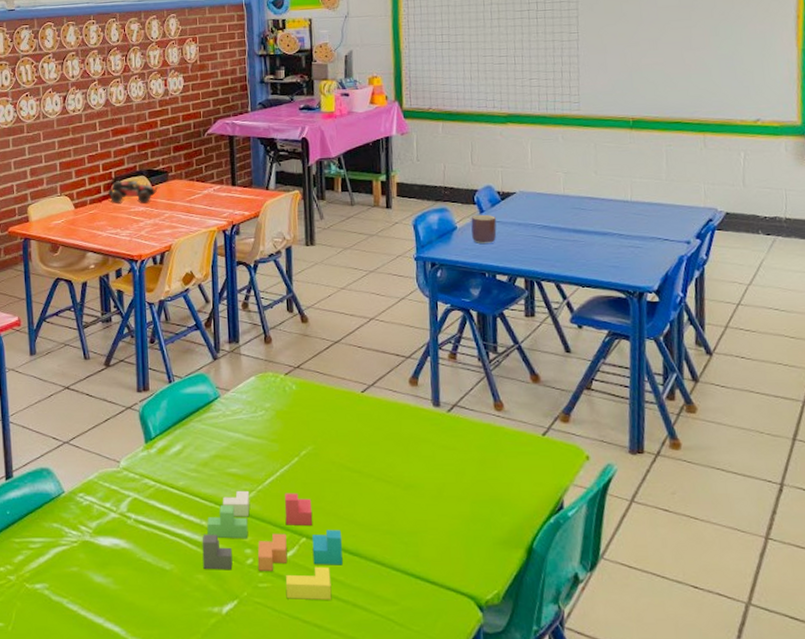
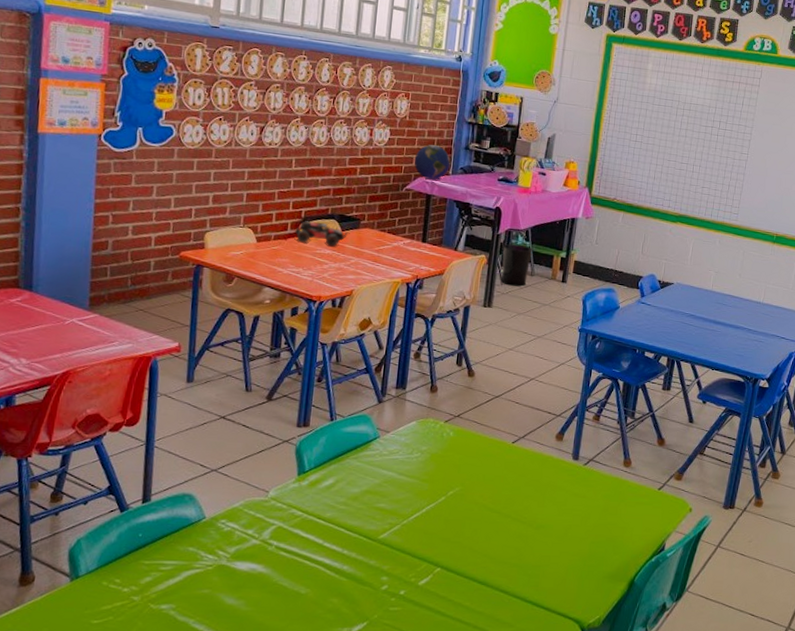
toy blocks: present [202,490,343,600] -> none [338,523,474,622]
globe: none [211,84,248,120] -> present [414,144,451,180]
waste bin: none [316,174,349,219] -> present [502,244,533,287]
mug: present [471,214,497,245] -> none [631,298,654,325]

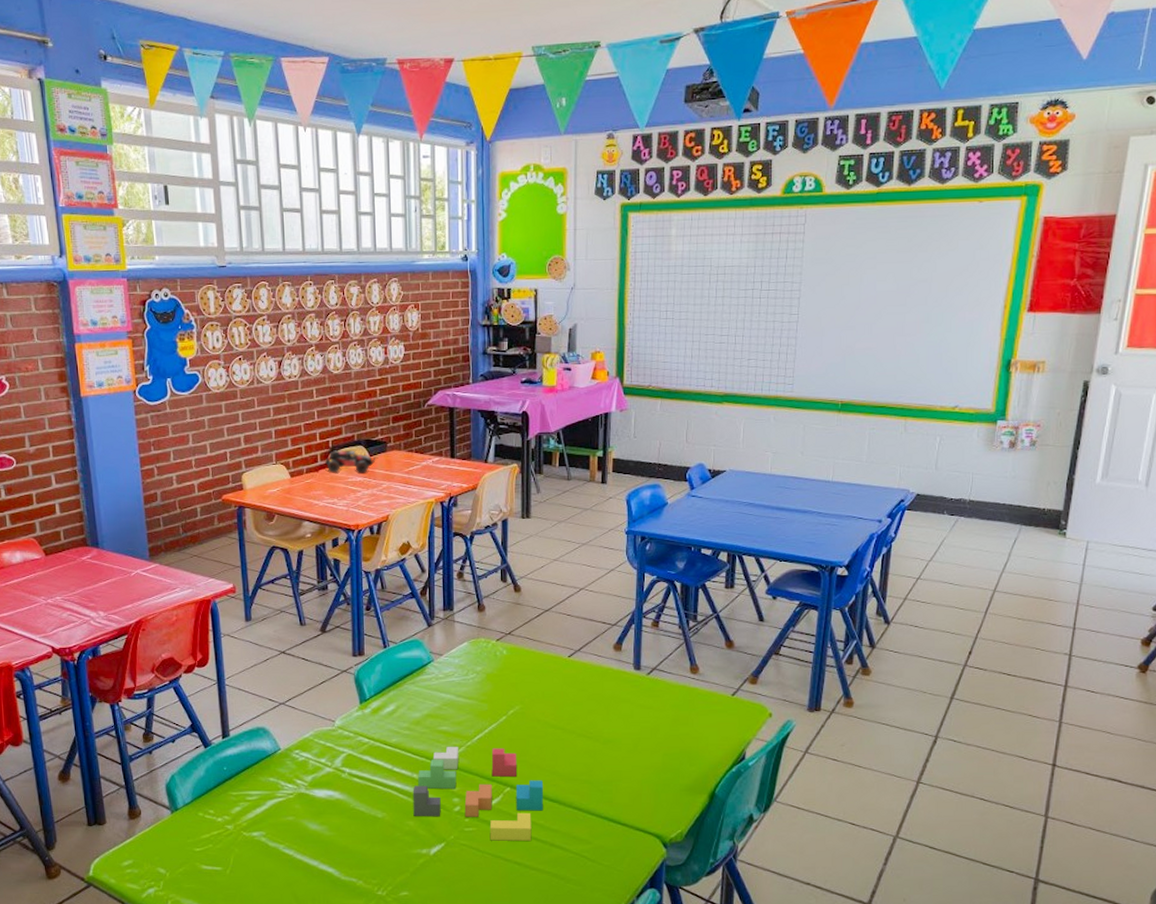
toy blocks: none [338,523,474,622] -> present [412,746,544,841]
globe: present [414,144,451,180] -> none [432,355,470,392]
waste bin: present [502,244,533,287] -> none [534,449,567,493]

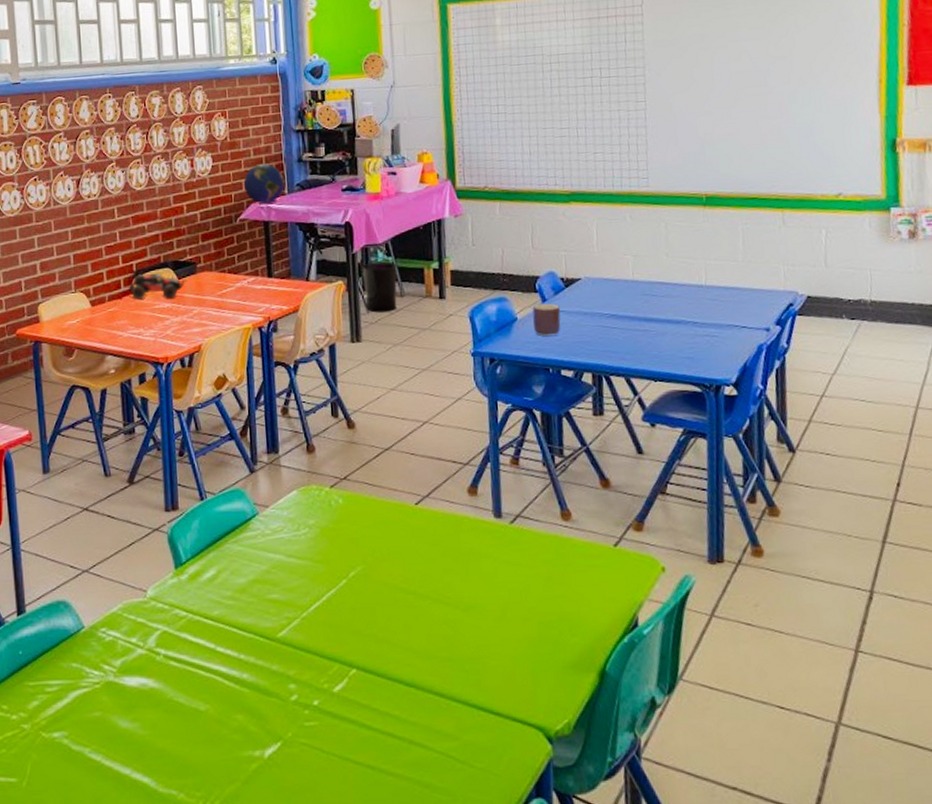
toy blocks: present [412,746,544,841] -> none [240,618,398,738]
globe: none [432,355,470,392] -> present [243,163,285,204]
waste bin: none [534,449,567,493] -> present [361,262,398,313]
mug: none [681,491,706,520] -> present [532,303,561,337]

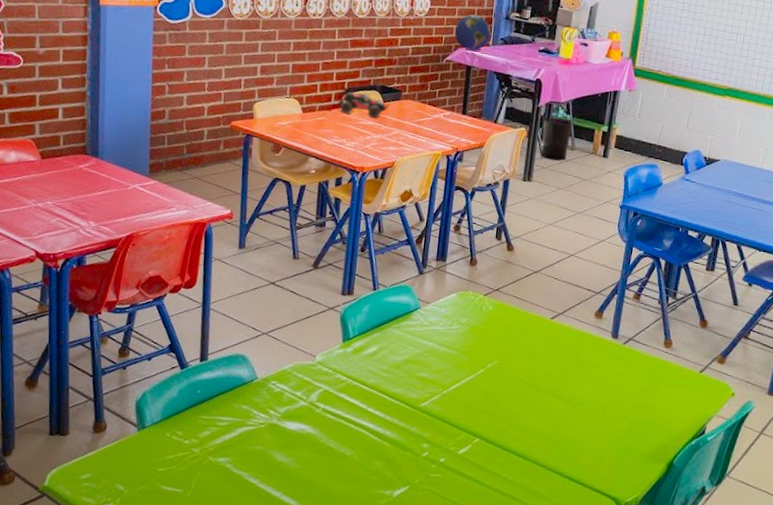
mug: present [532,303,561,337] -> none [674,174,699,203]

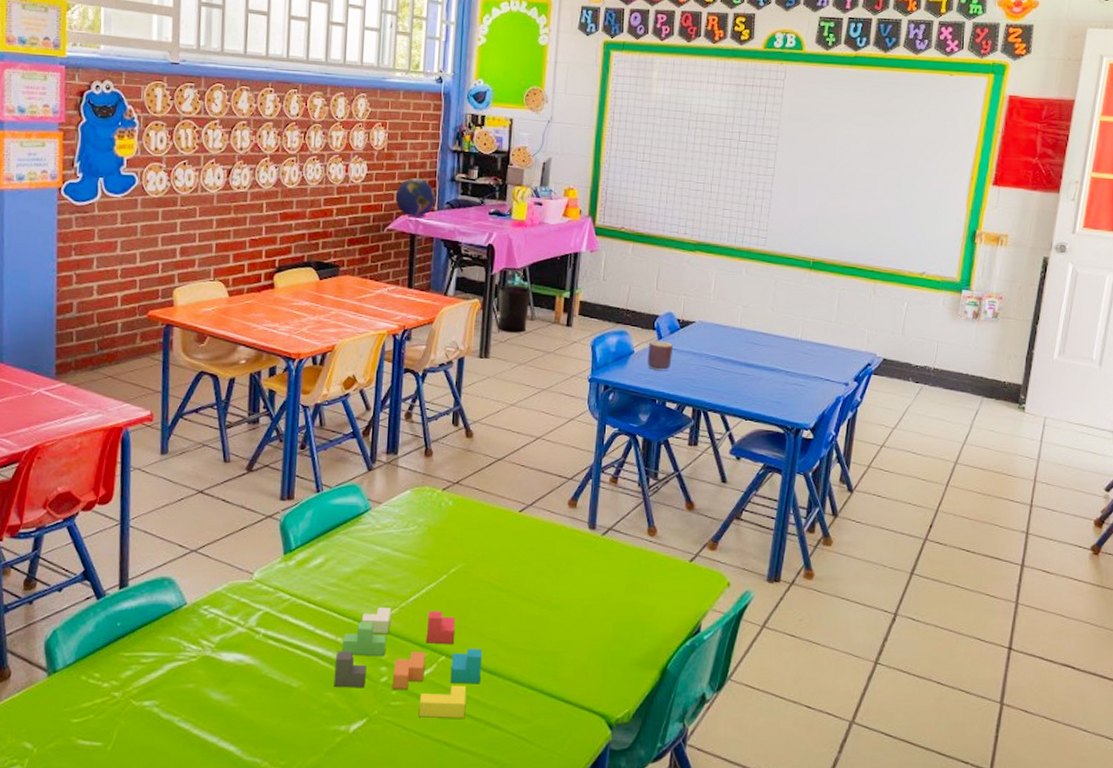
toy car: present [337,92,389,118] -> none [268,270,326,298]
toy blocks: none [381,392,512,492] -> present [334,606,483,718]
mug: none [674,174,699,203] -> present [648,340,674,371]

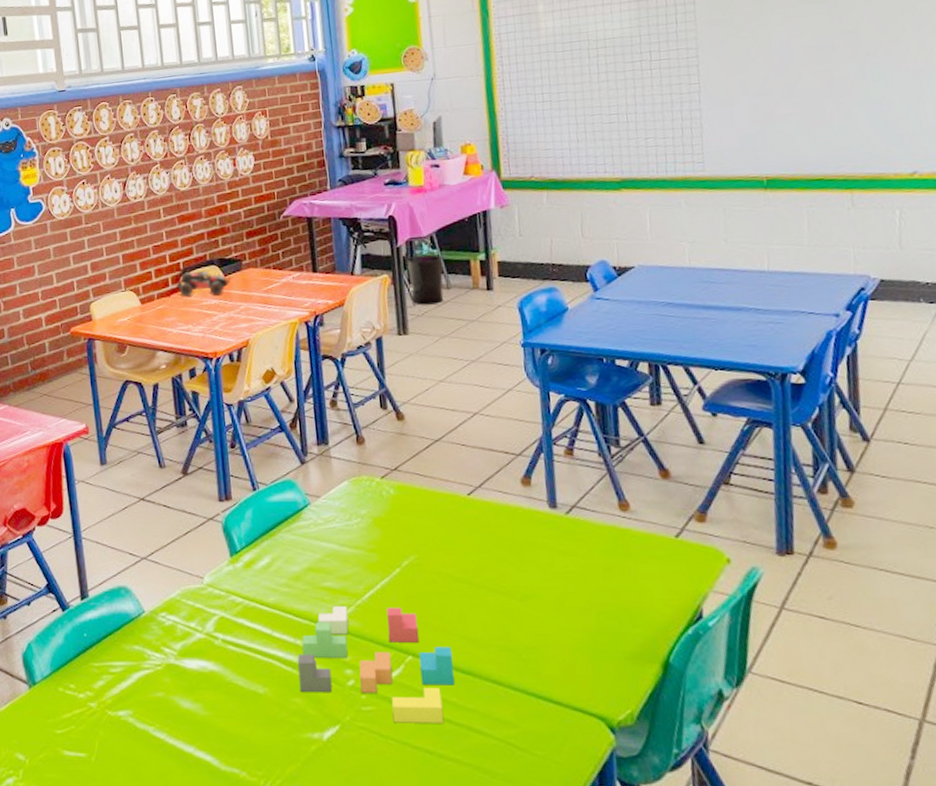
toy car: none [268,270,326,298] -> present [176,271,231,297]
globe: present [395,178,435,217] -> none [285,160,327,201]
mug: present [648,340,674,371] -> none [583,292,614,327]

